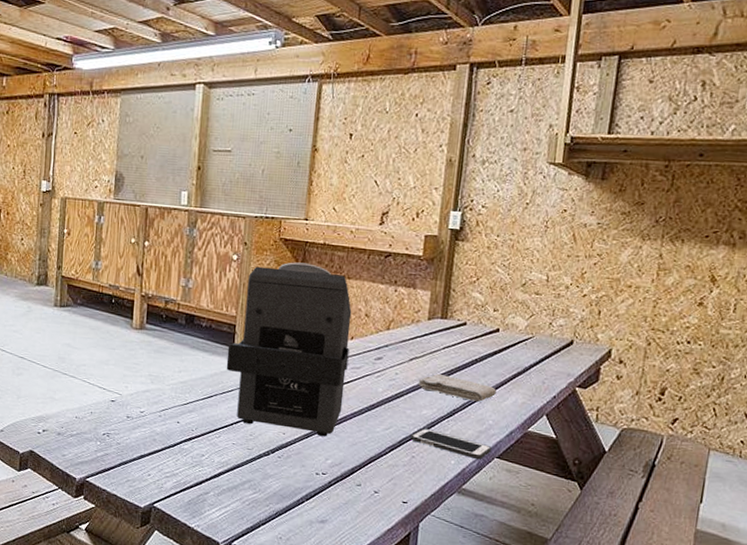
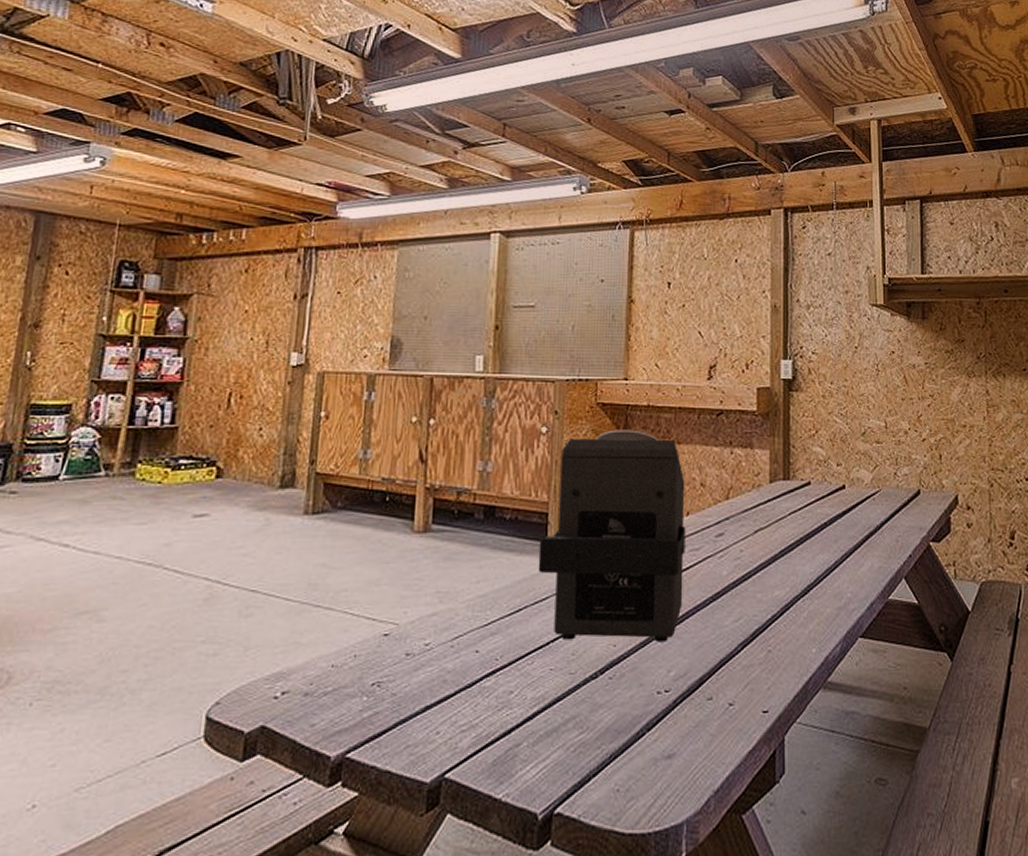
cell phone: present [410,428,492,460] -> none [764,613,854,643]
washcloth: present [418,374,496,402] -> none [766,545,850,572]

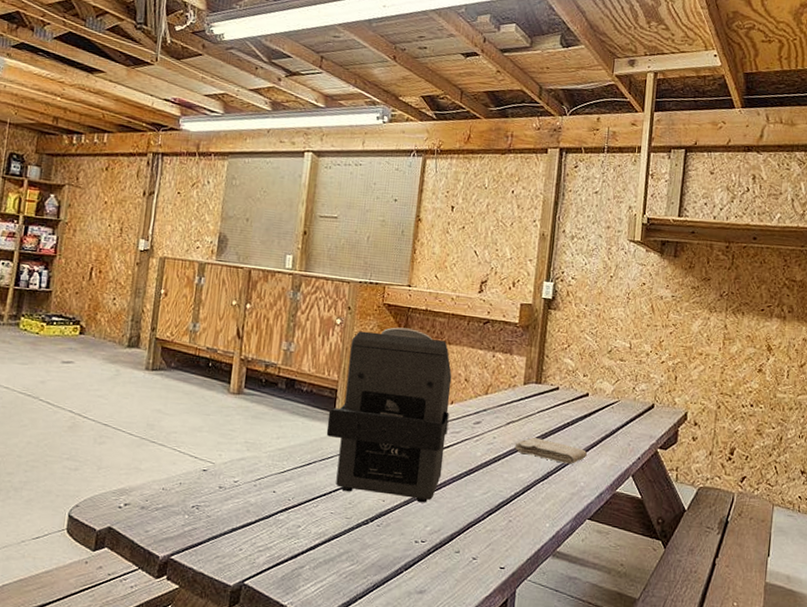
washcloth: none [766,545,850,572] -> present [514,437,587,464]

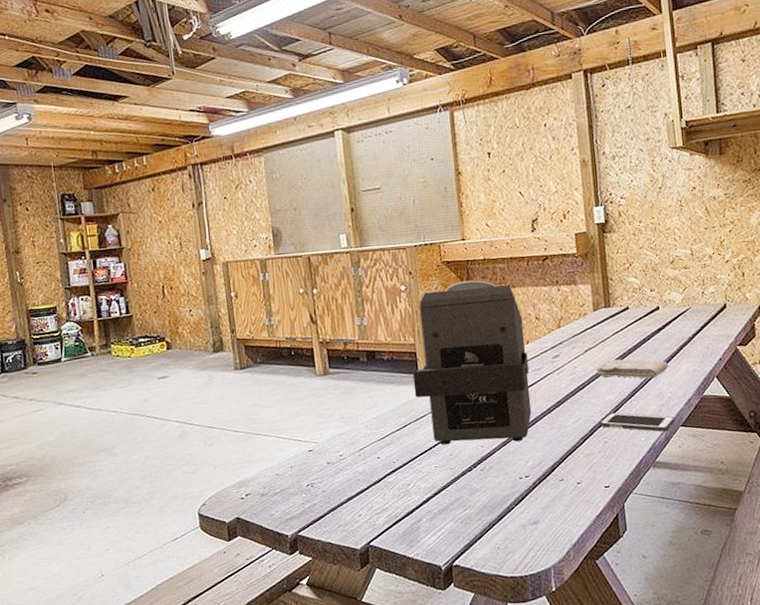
cell phone: none [507,492,584,522] -> present [600,412,675,432]

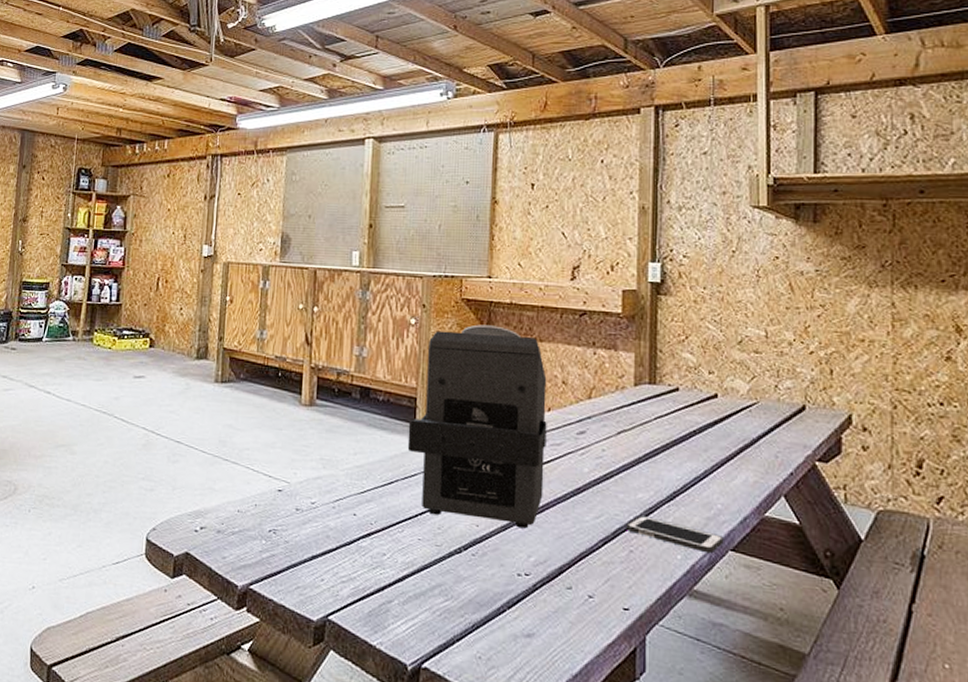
washcloth: present [596,359,668,379] -> none [629,449,722,482]

